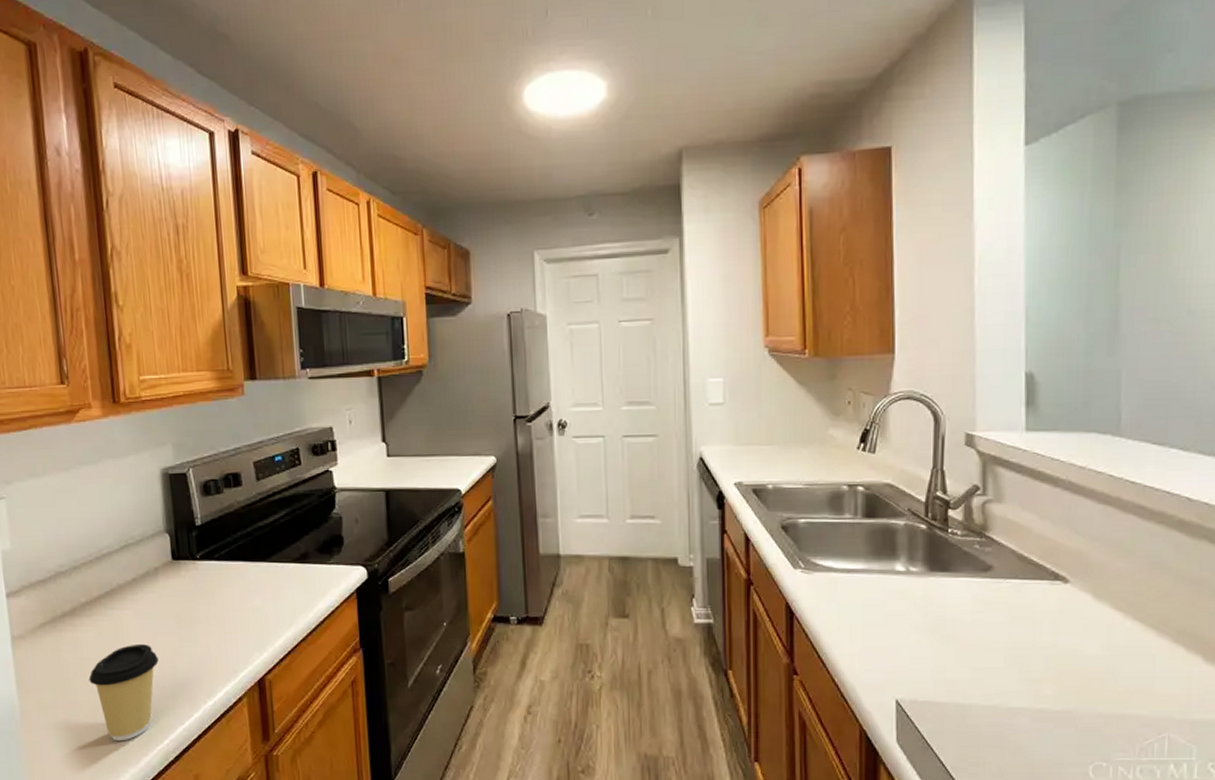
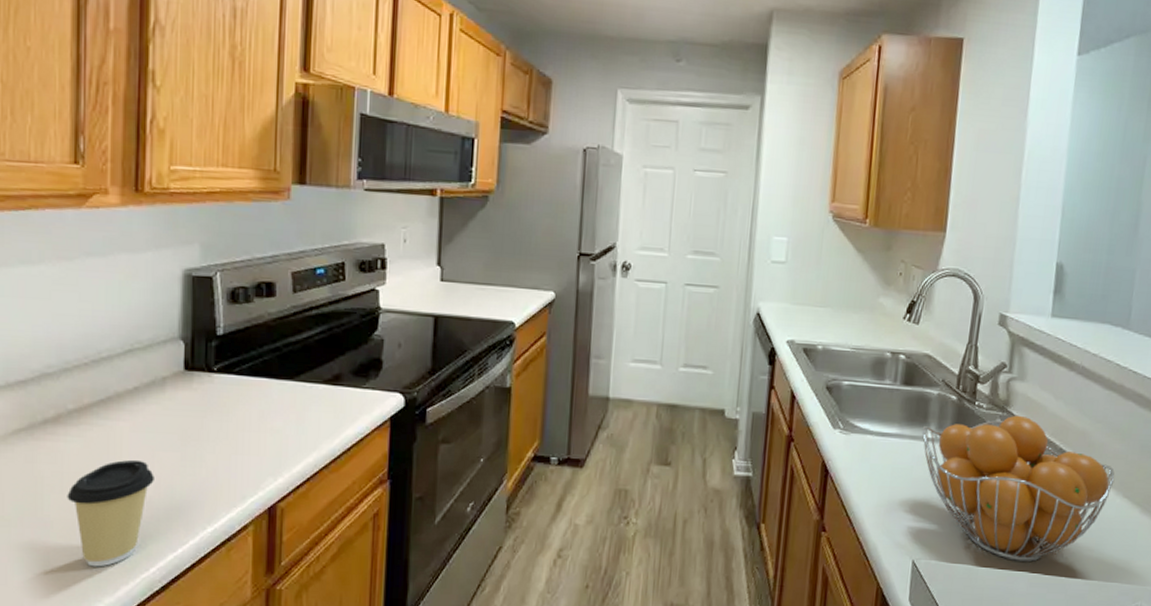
fruit basket: none [891,539,1121,696] -> present [921,415,1115,563]

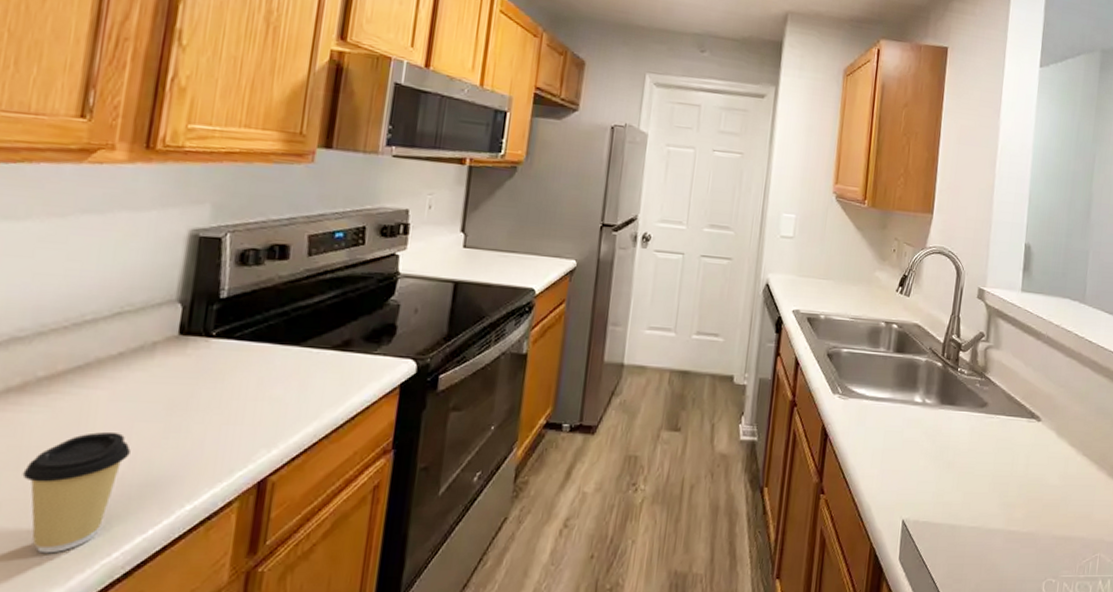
fruit basket: present [921,415,1115,563] -> none [911,380,1076,519]

